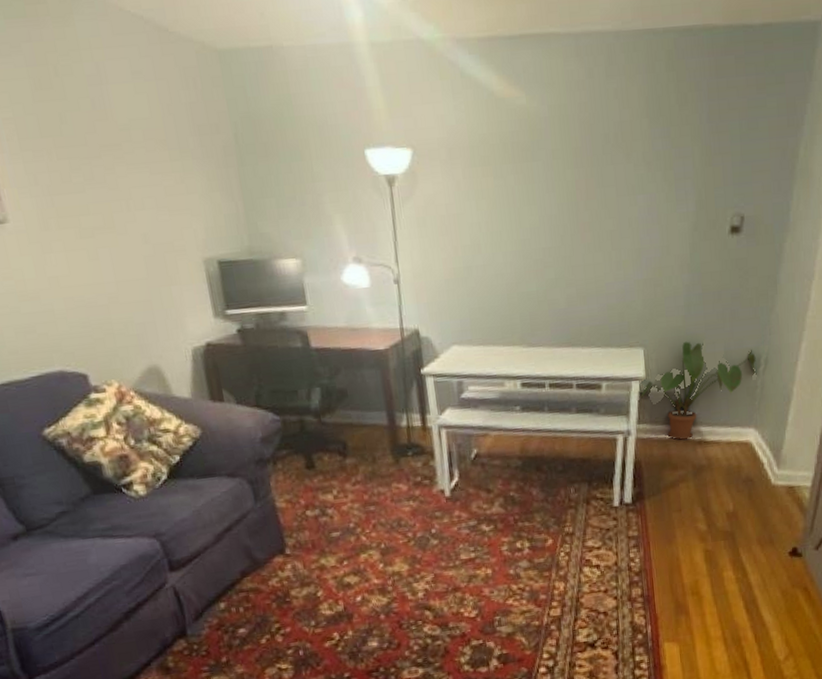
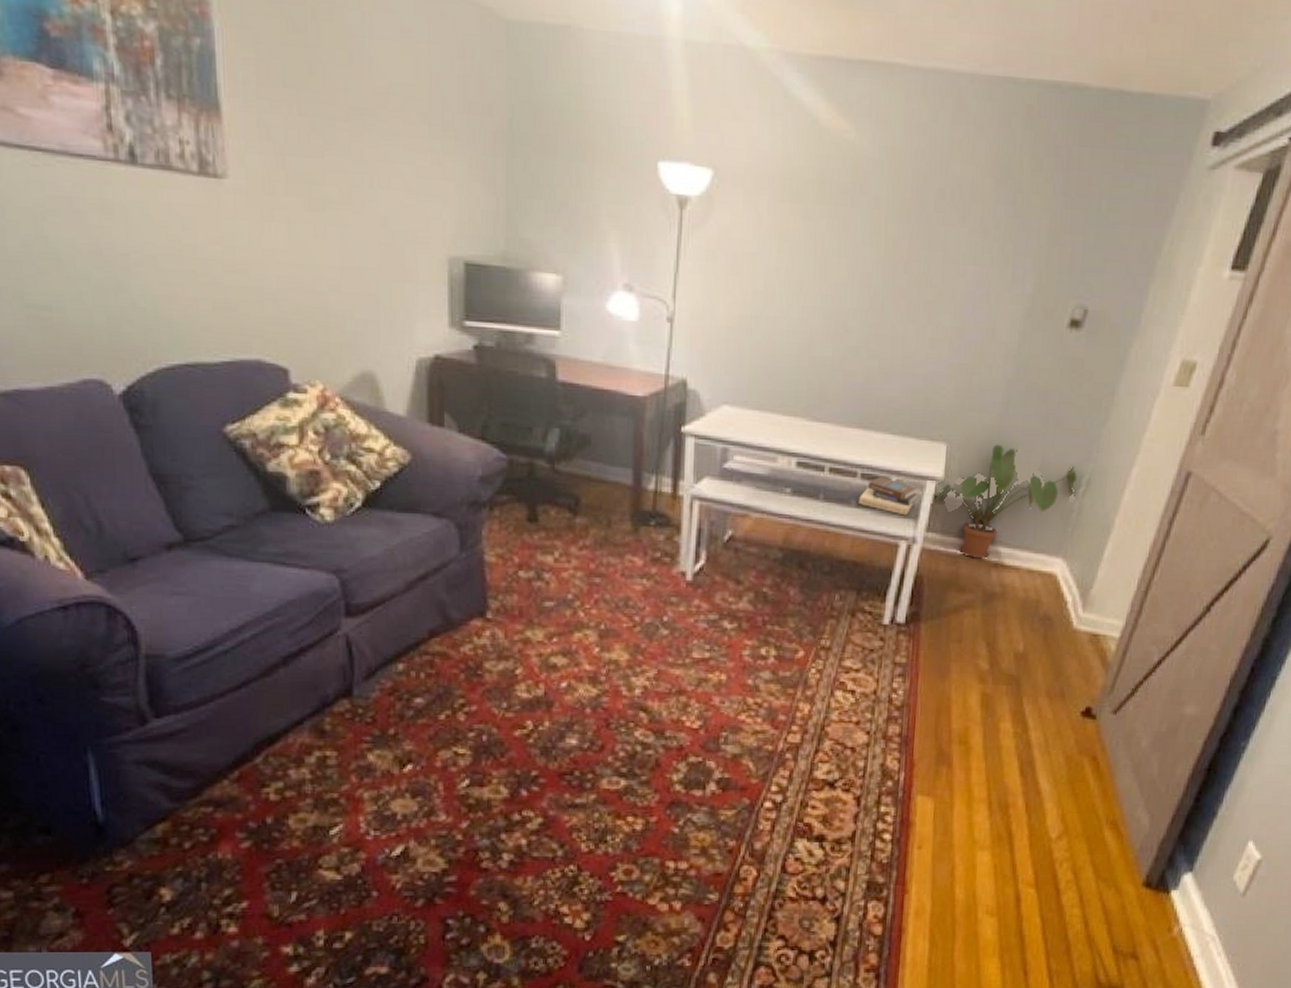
books: none [577,384,626,414] -> present [857,477,918,516]

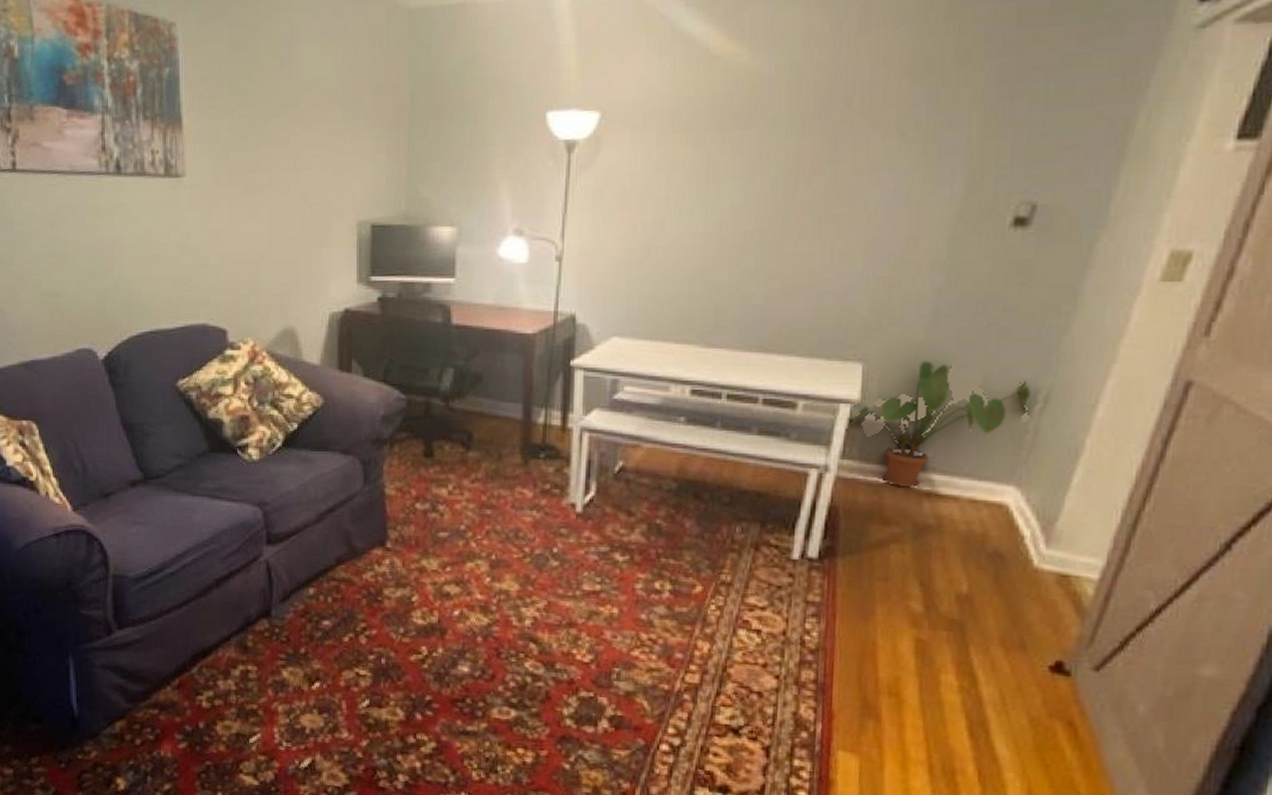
books: present [857,477,918,516] -> none [759,402,829,442]

